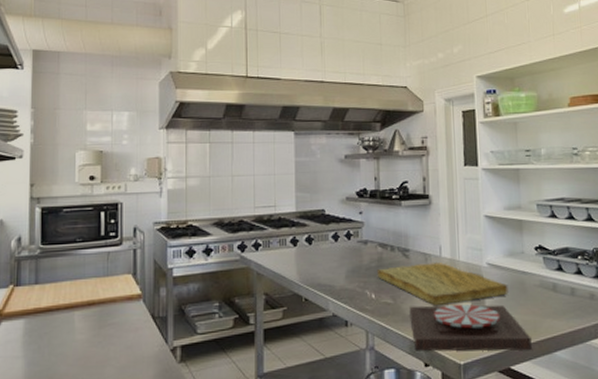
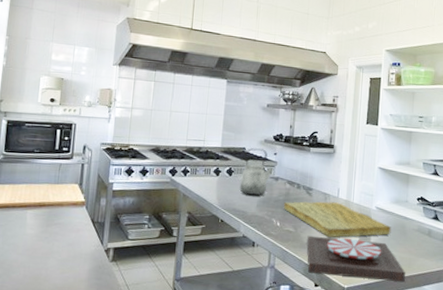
kettle: none [322,207,361,266] -> present [239,147,274,196]

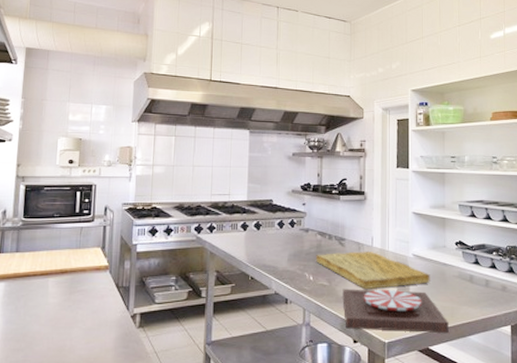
kettle: present [239,147,274,196] -> none [268,198,304,250]

